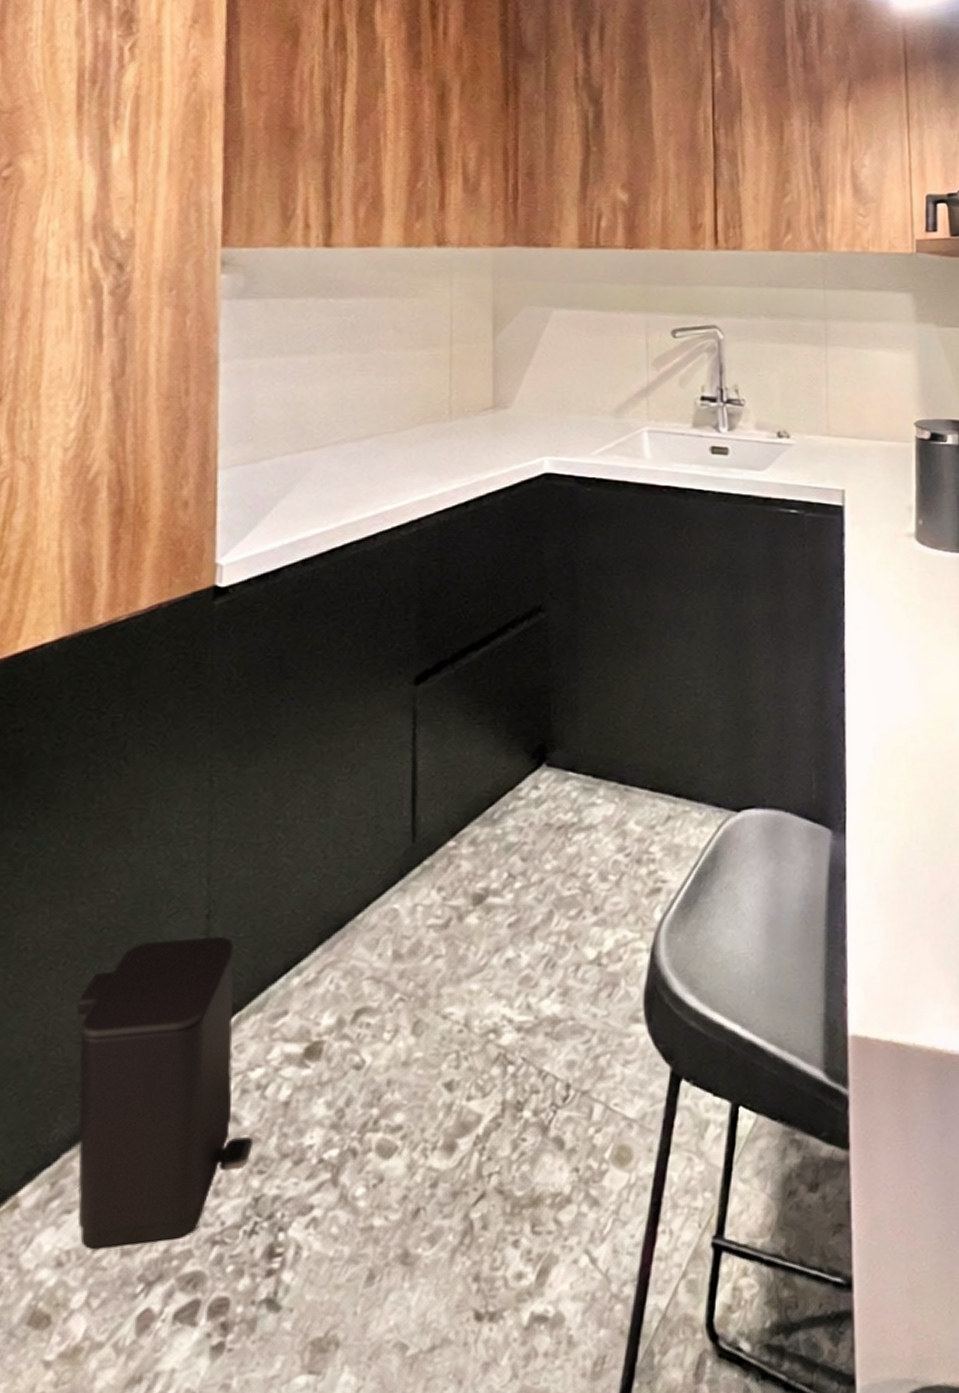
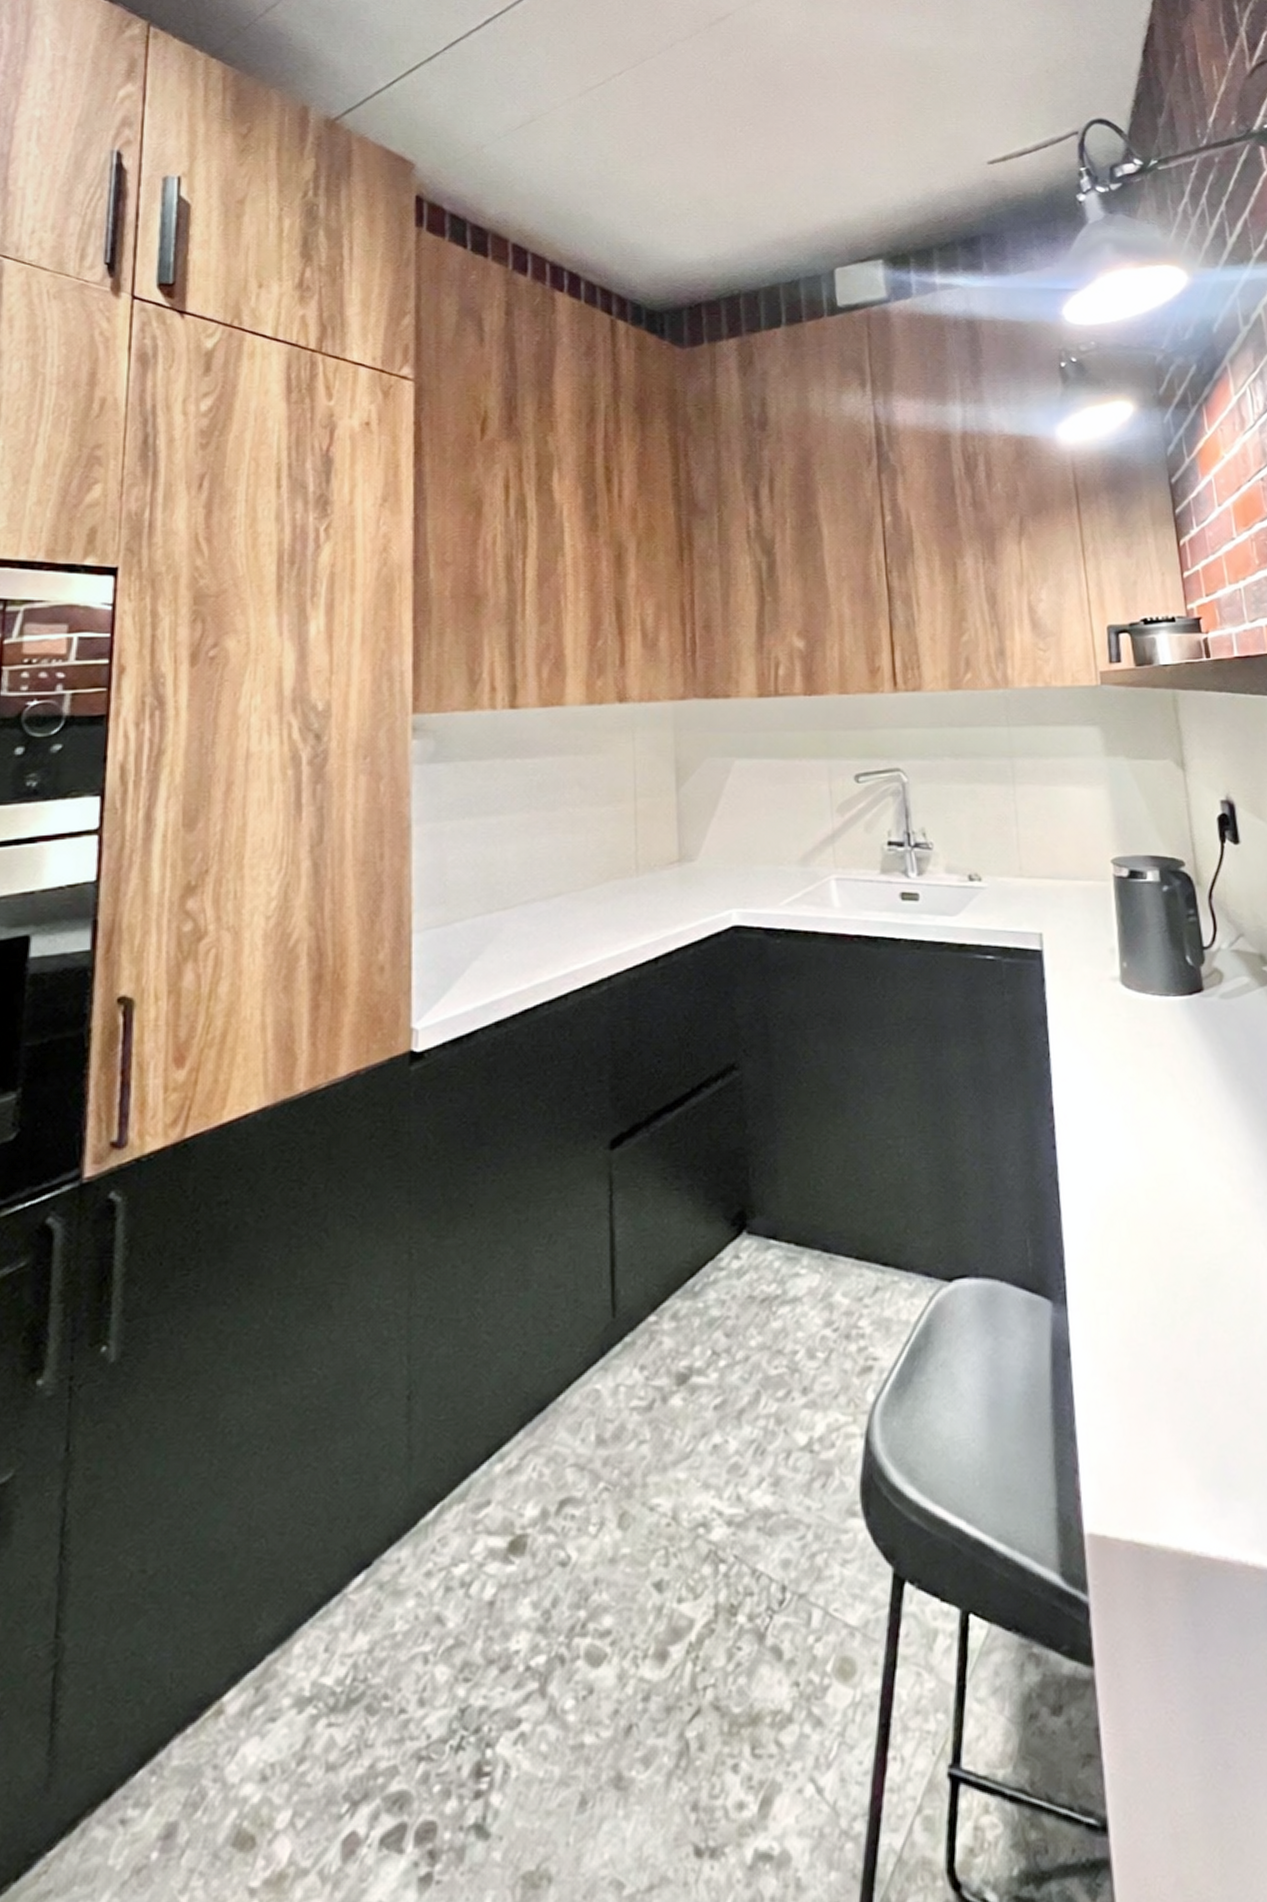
pedal bin: present [77,936,254,1250] -> none [281,1418,459,1763]

